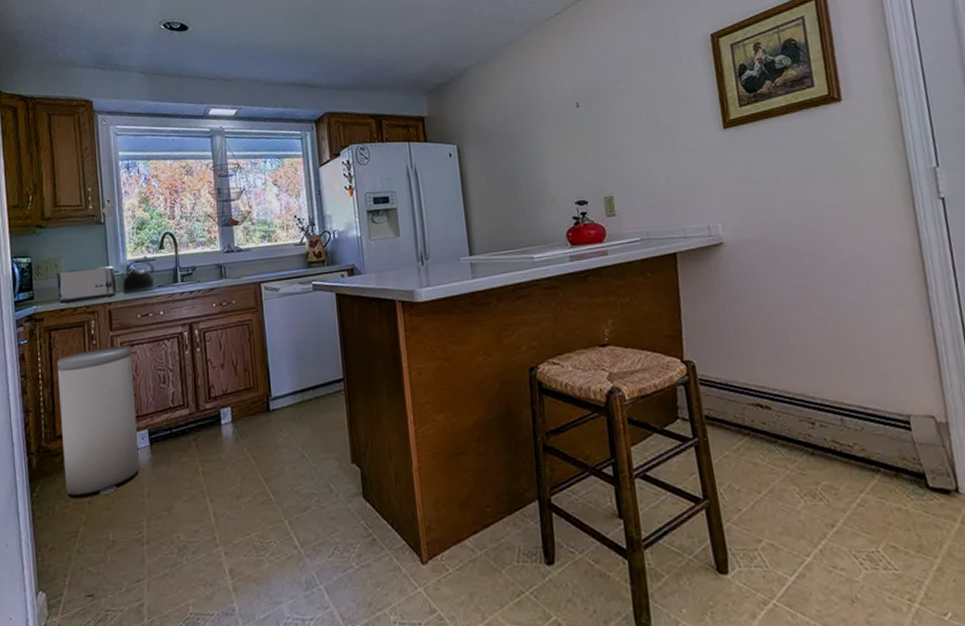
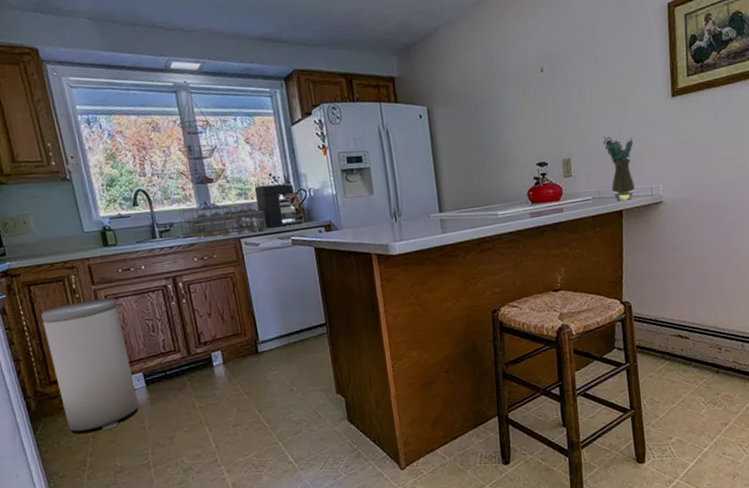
toaster: present [57,266,119,305] -> none [26,222,94,261]
kettle: present [120,258,156,295] -> none [95,215,135,251]
dish rack: none [202,246,289,284] -> present [178,203,267,240]
coffee maker: none [278,225,326,273] -> present [254,183,303,229]
vase: none [649,171,690,243] -> present [603,136,636,201]

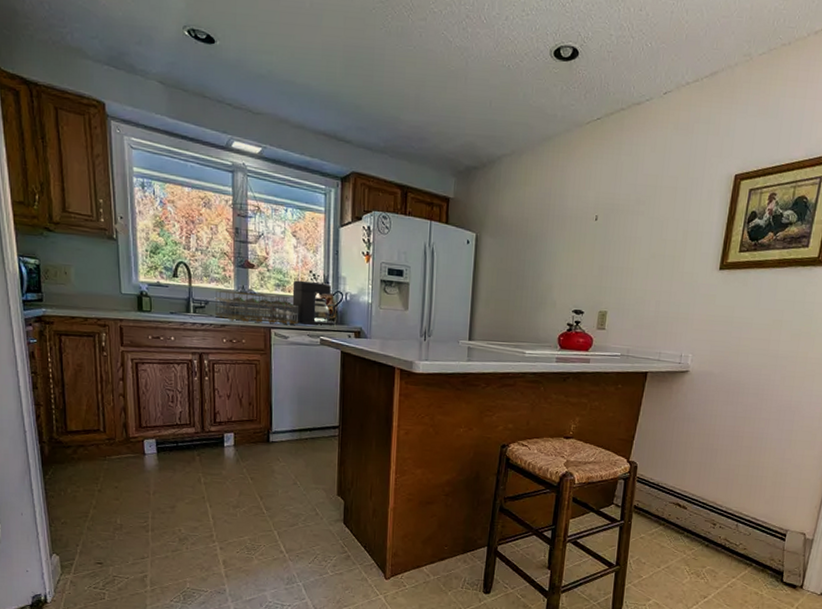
pedal bin: present [41,297,139,435] -> none [68,359,147,488]
vase: present [603,136,636,201] -> none [640,296,673,364]

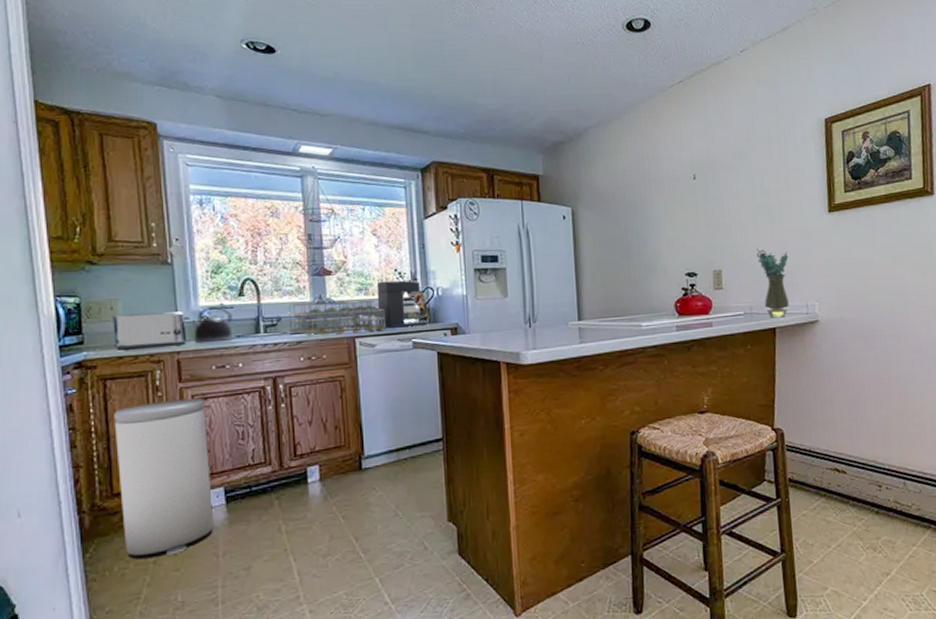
toaster: none [67,279,131,315] -> present [113,311,190,352]
pedal bin: none [68,359,147,488] -> present [114,397,214,560]
kettle: none [132,282,168,317] -> present [192,305,234,344]
vase: none [640,296,673,364] -> present [757,248,790,318]

